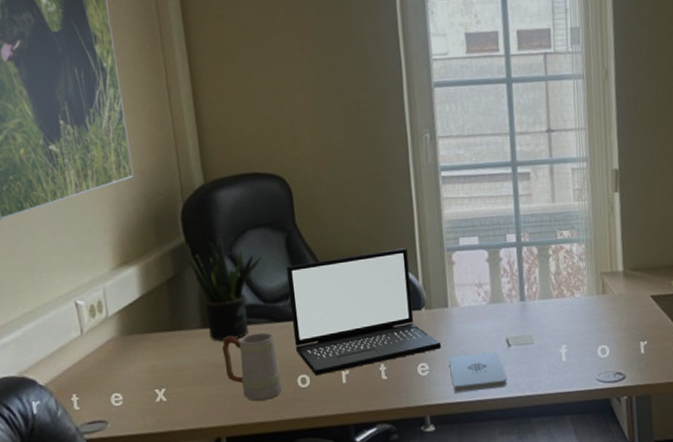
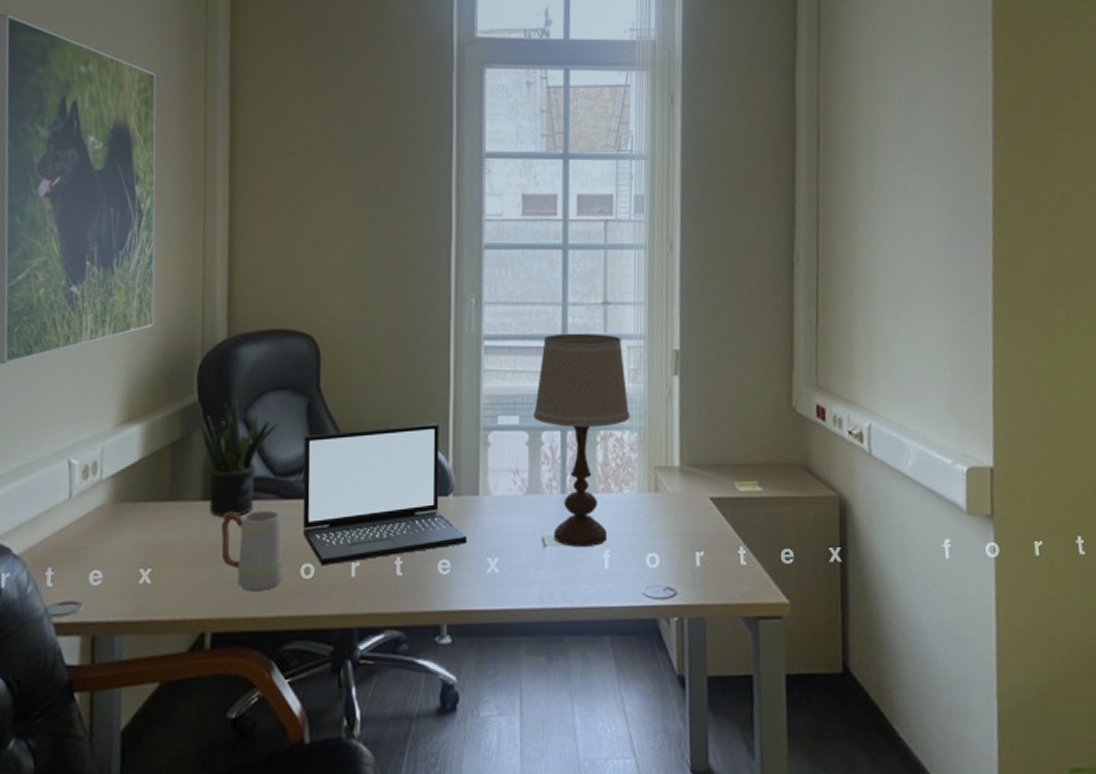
notepad: present [449,351,508,393] -> none [475,551,540,599]
table lamp: none [491,159,578,345] -> present [534,333,631,548]

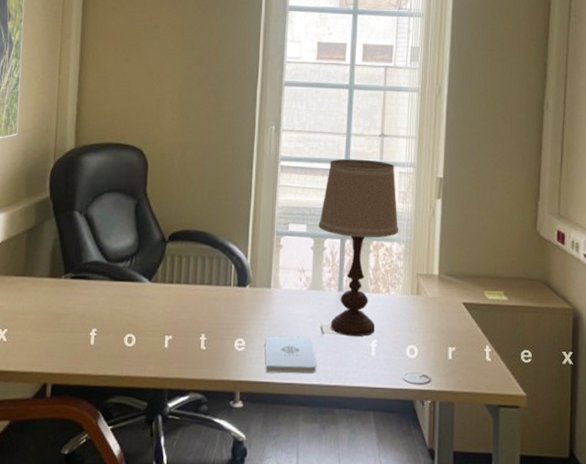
potted plant: present [200,399,279,518] -> none [50,198,113,292]
mug: present [221,510,283,591] -> none [62,289,111,353]
laptop: present [302,423,468,566] -> none [127,227,260,337]
notepad: none [475,551,540,599] -> present [264,335,317,374]

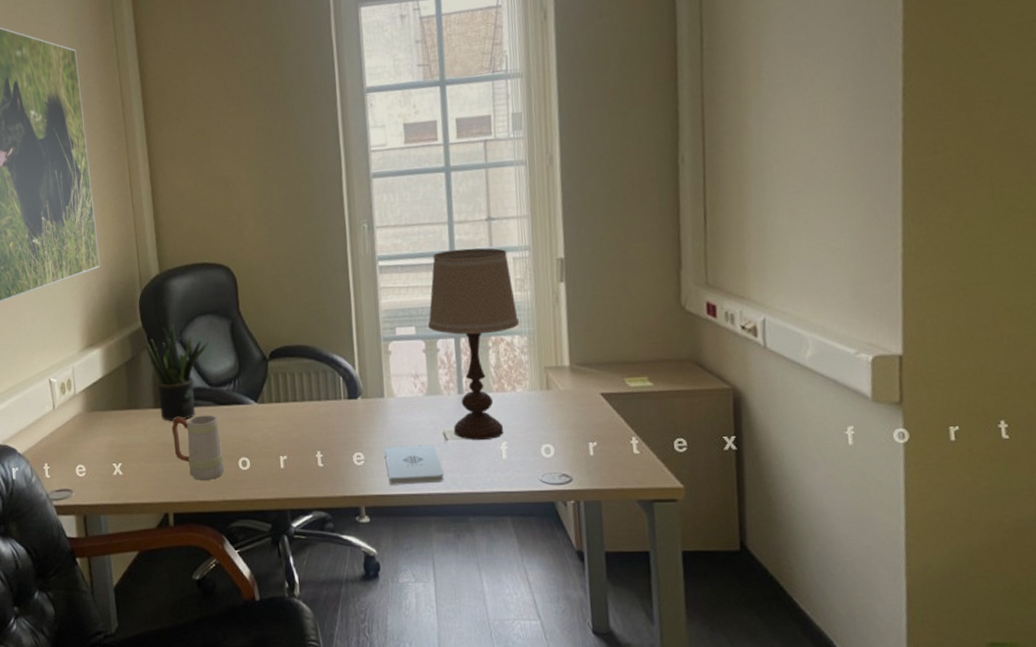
potted plant: none [50,198,113,292] -> present [146,324,209,422]
mug: none [62,289,111,353] -> present [171,415,225,480]

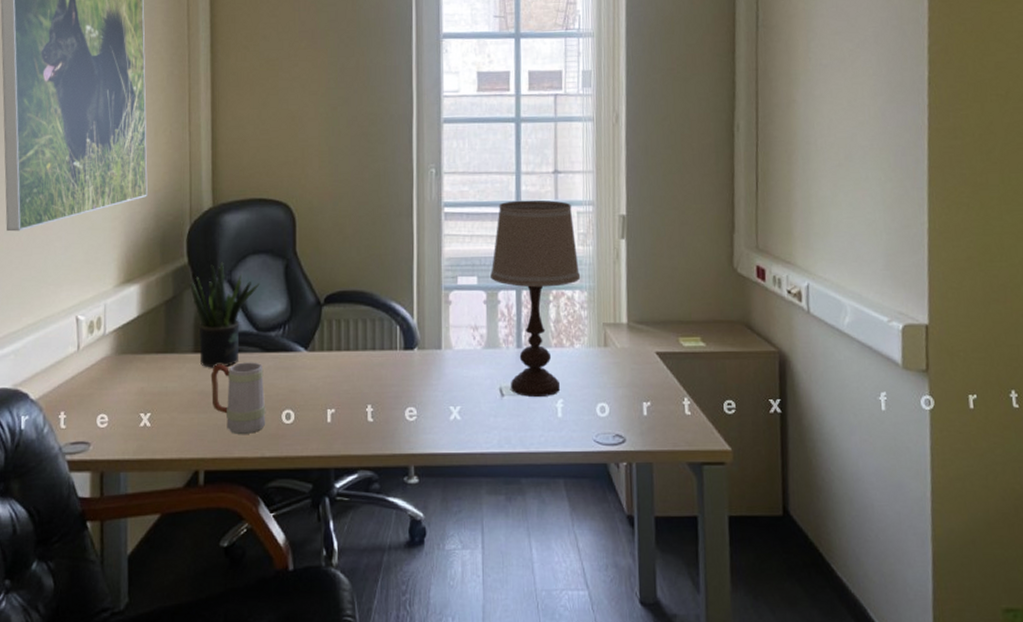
notepad: present [384,444,444,485] -> none [439,400,498,443]

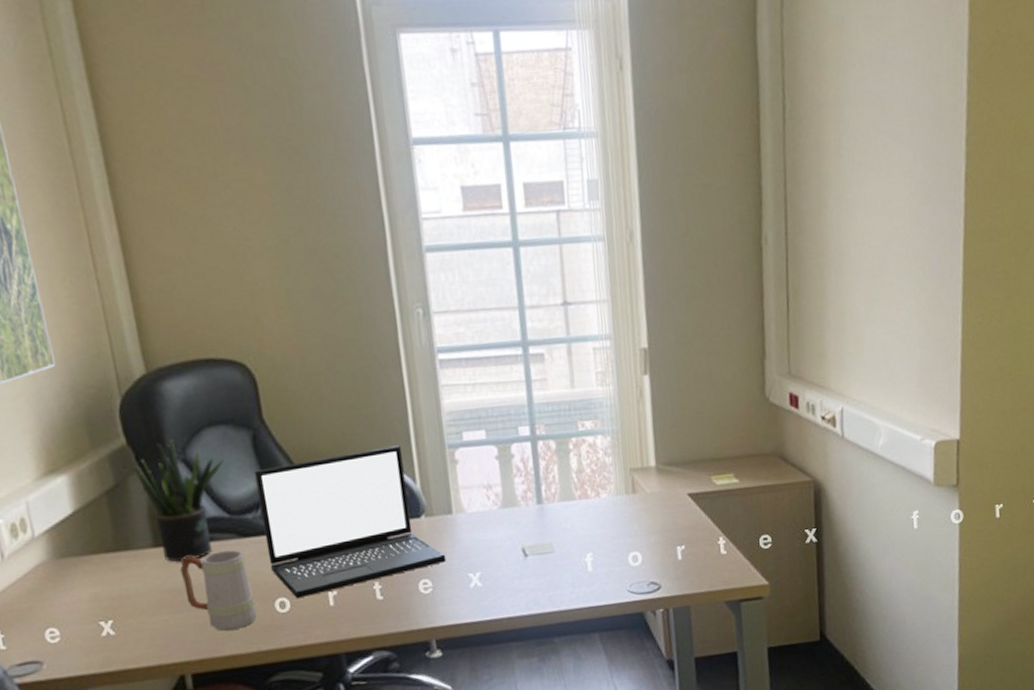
laptop: none [283,283,432,413] -> present [254,445,447,599]
table lamp: present [491,200,581,398] -> none [500,337,602,555]

